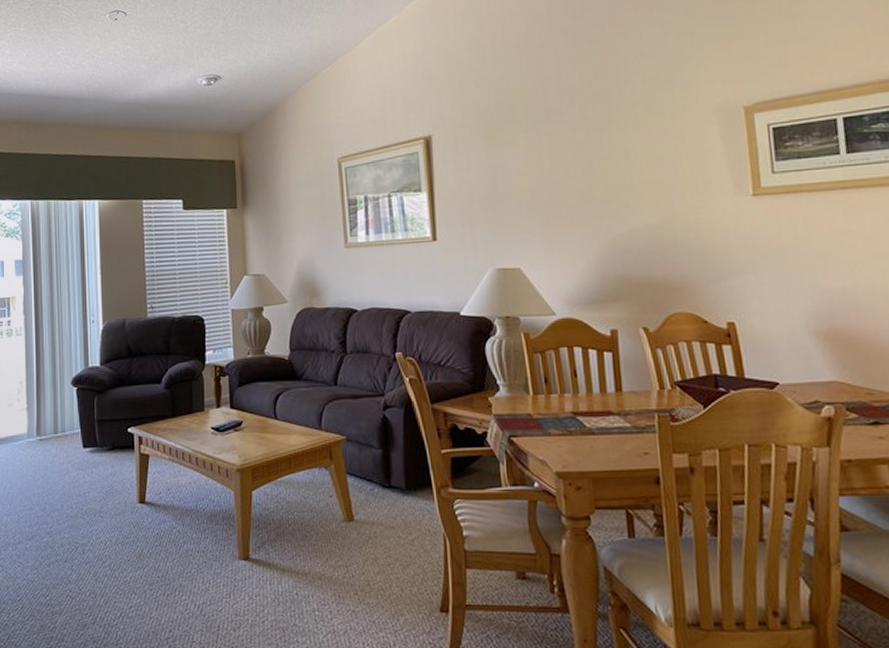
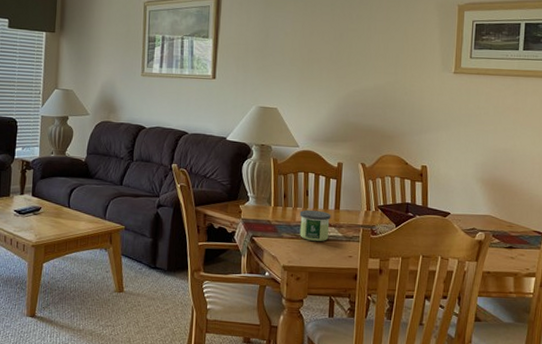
candle: none [568,395,613,437] -> present [299,209,331,242]

